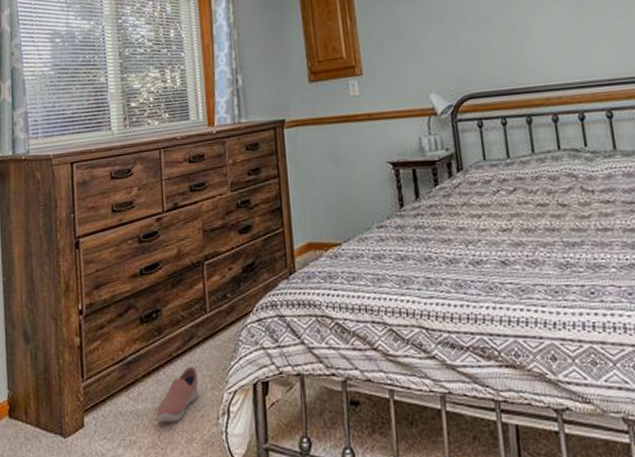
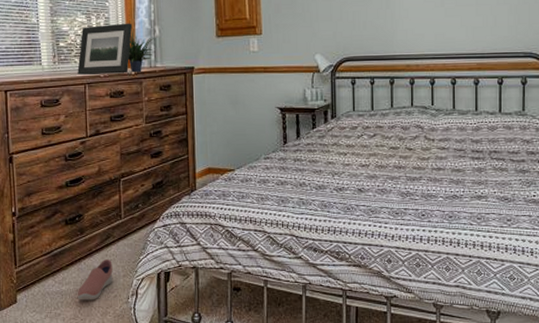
picture frame: none [151,74,212,138] -> present [77,23,133,75]
potted plant: none [208,83,237,132] -> present [128,31,154,73]

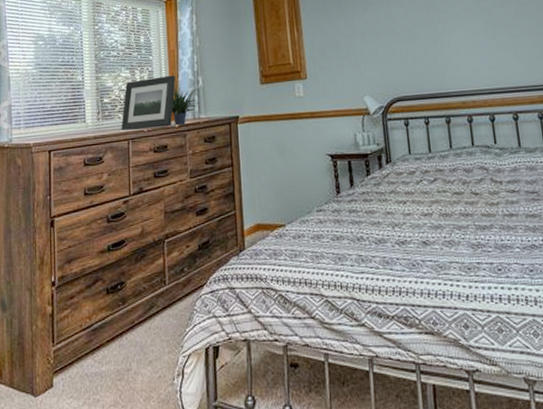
shoe: present [77,259,113,300] -> none [118,333,157,383]

